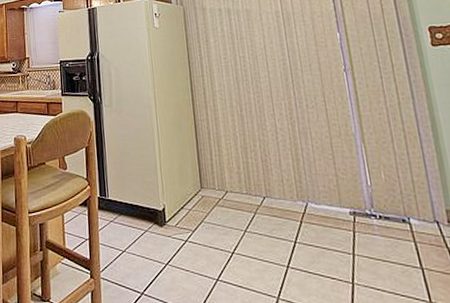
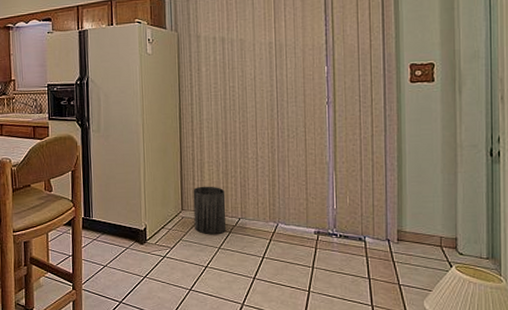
trash can: none [211,161,250,216] -> present [193,186,226,235]

